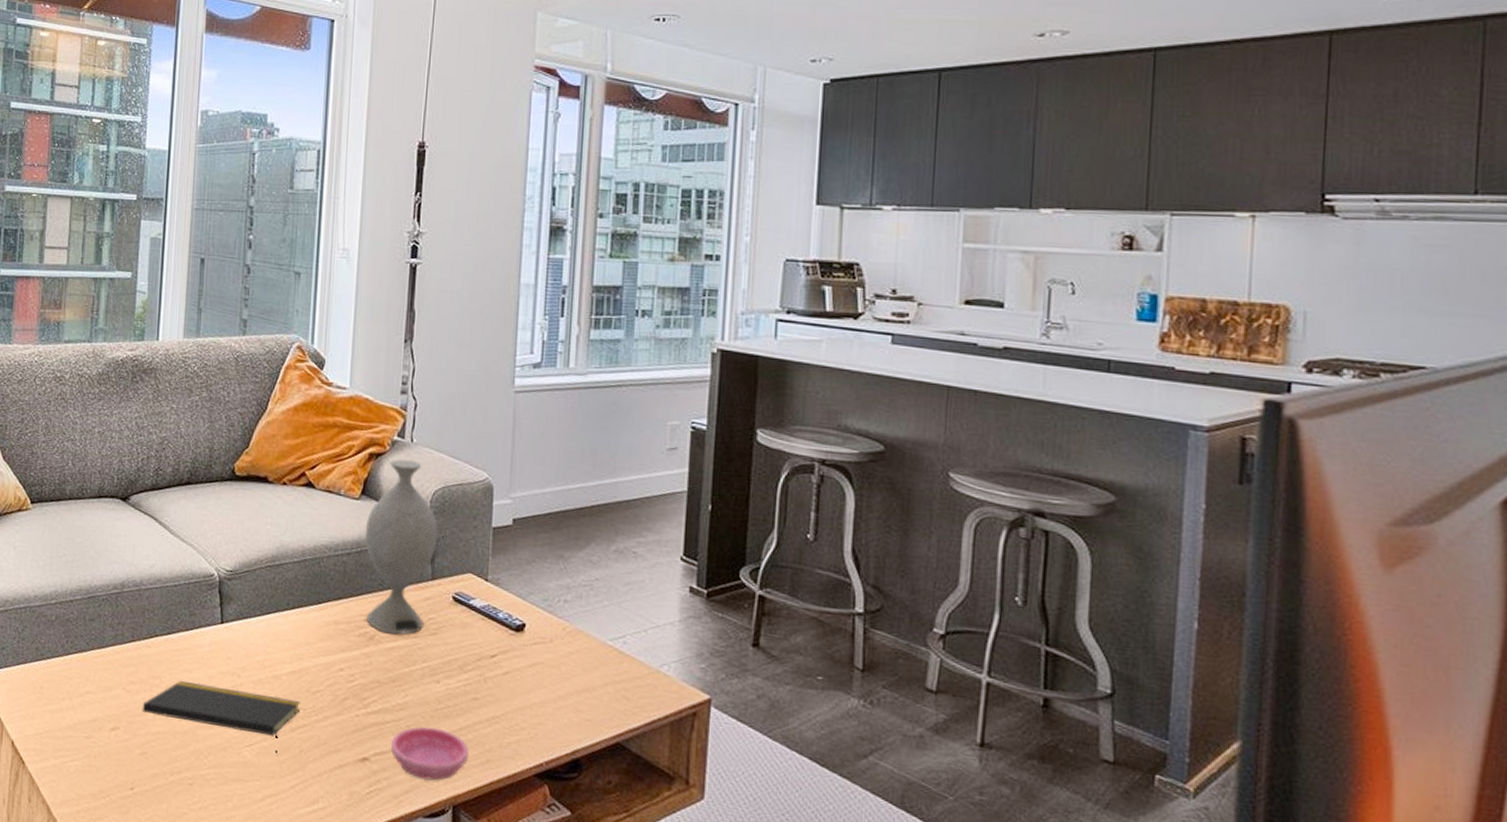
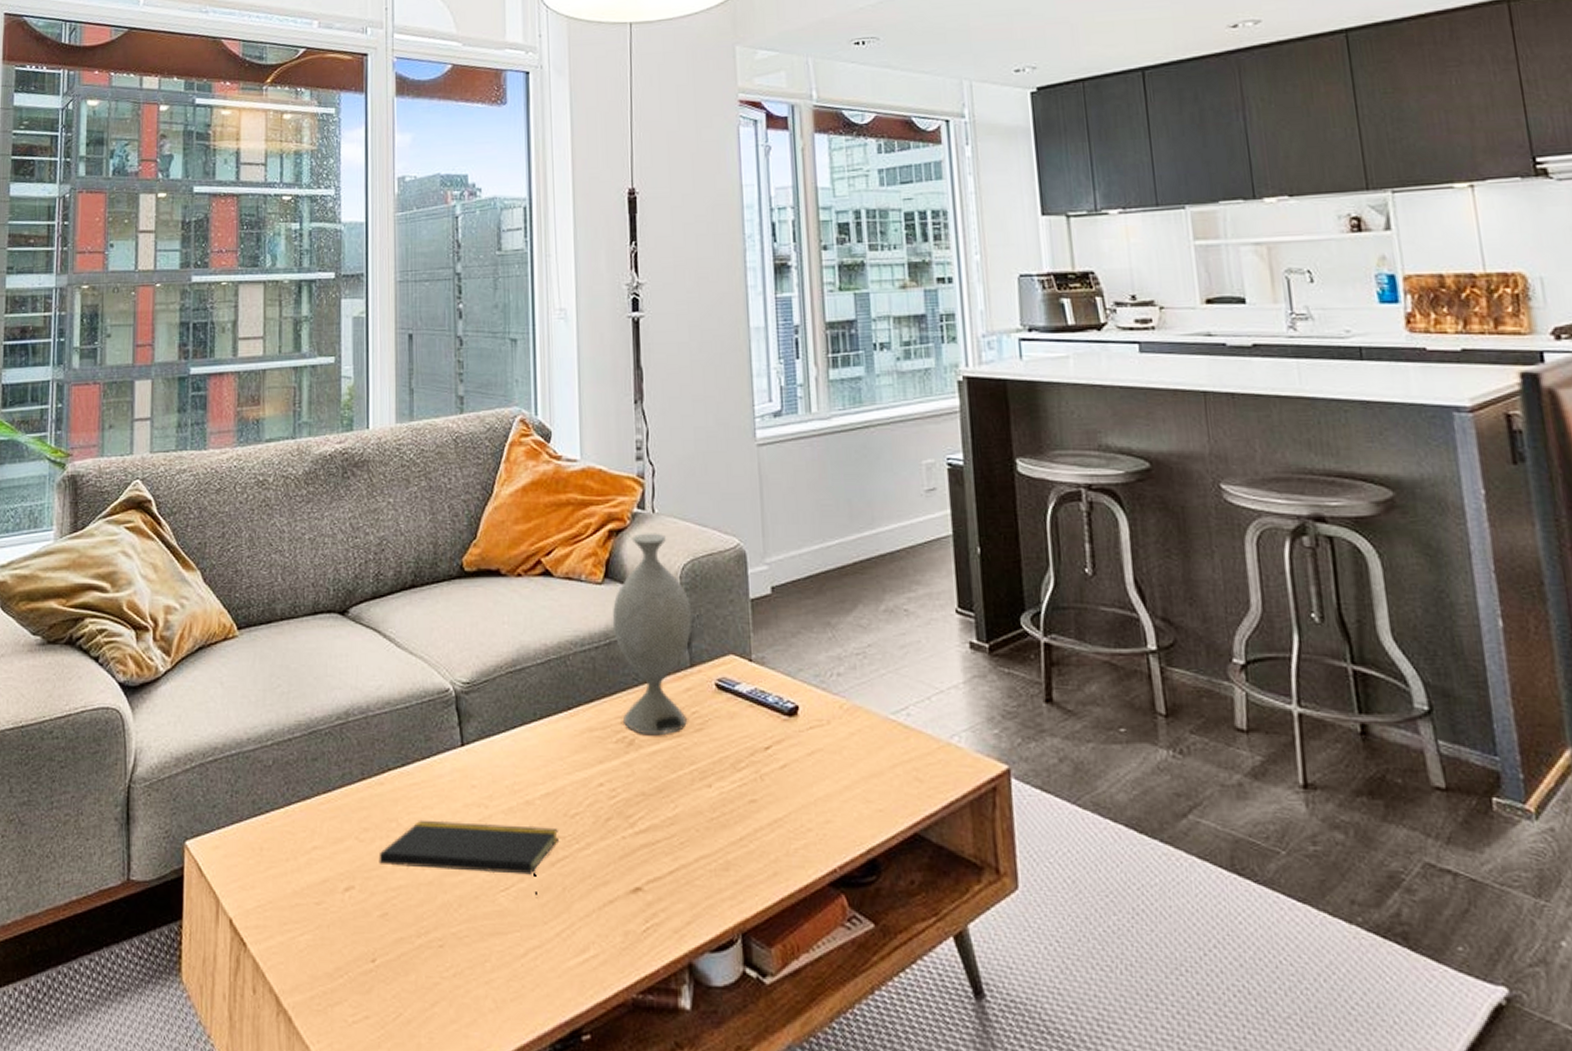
saucer: present [390,726,469,781] -> none [664,841,753,906]

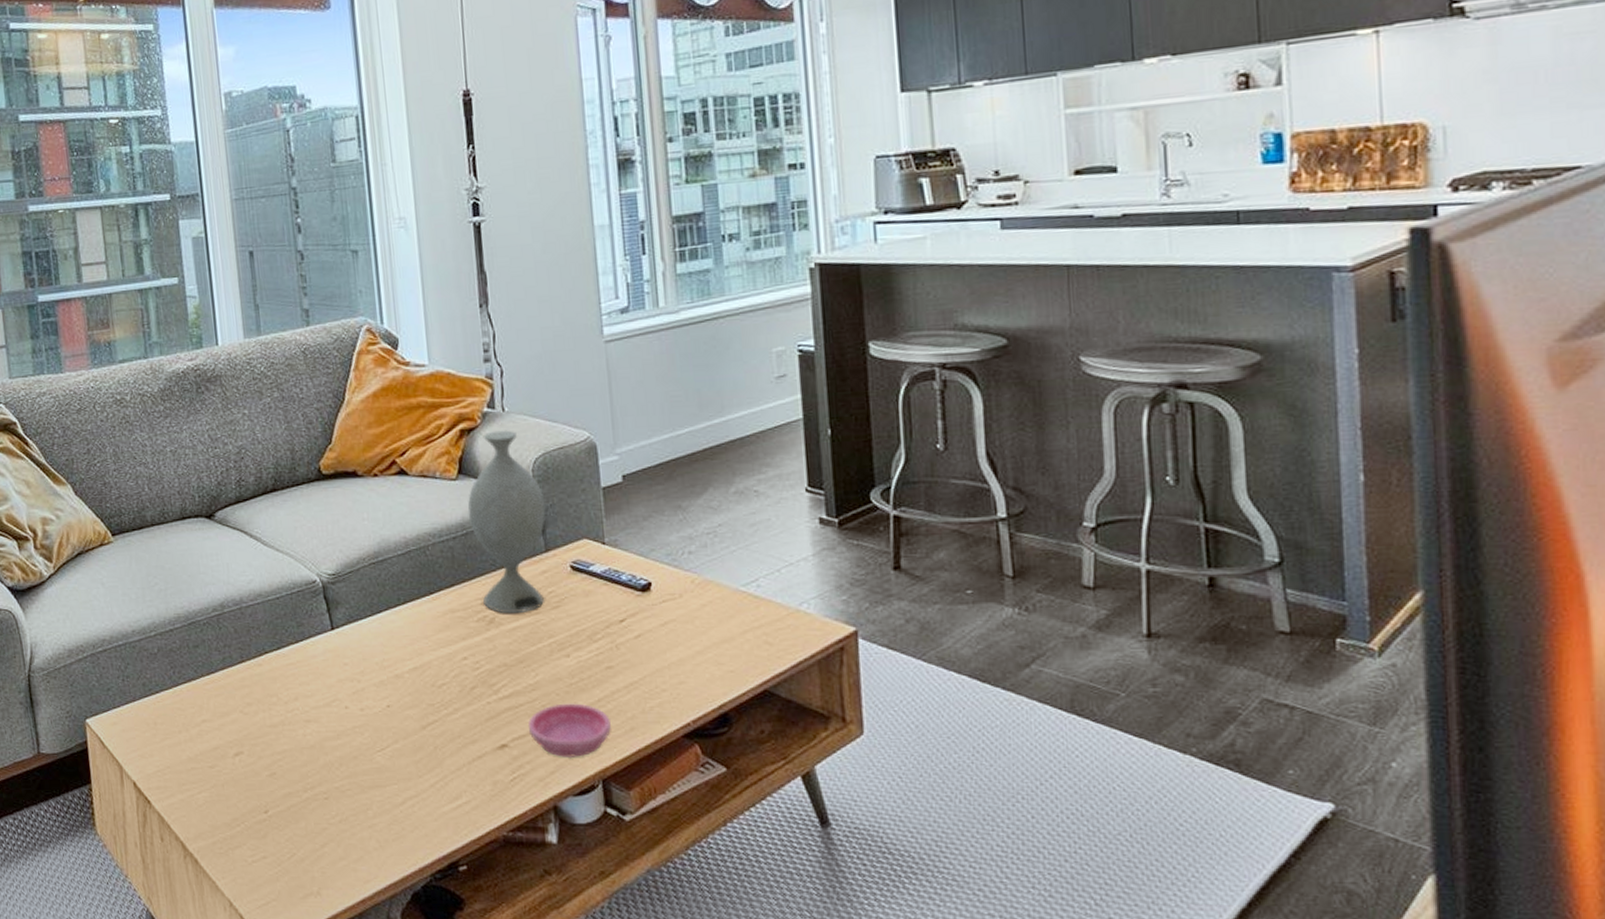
notepad: present [379,820,558,898] -> none [263,694,428,756]
saucer: none [664,841,753,906] -> present [528,703,611,757]

